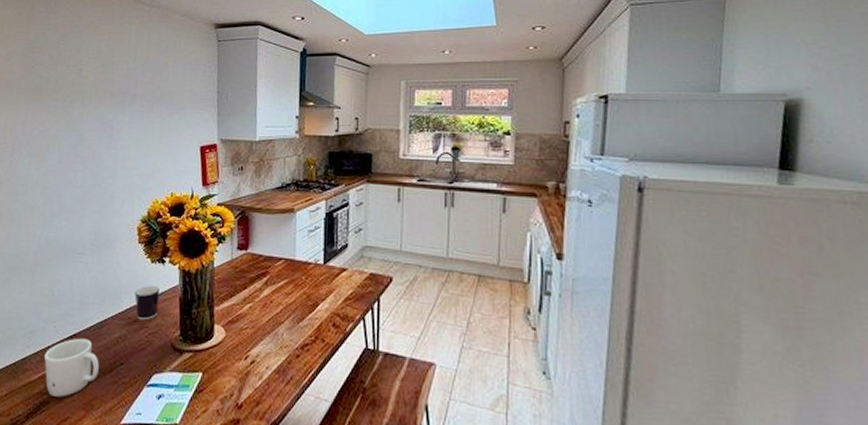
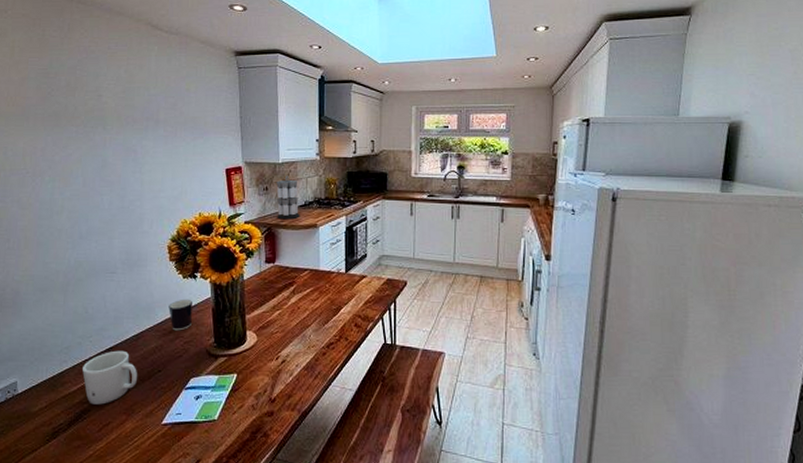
spice rack: none [251,154,276,203] -> present [276,175,300,220]

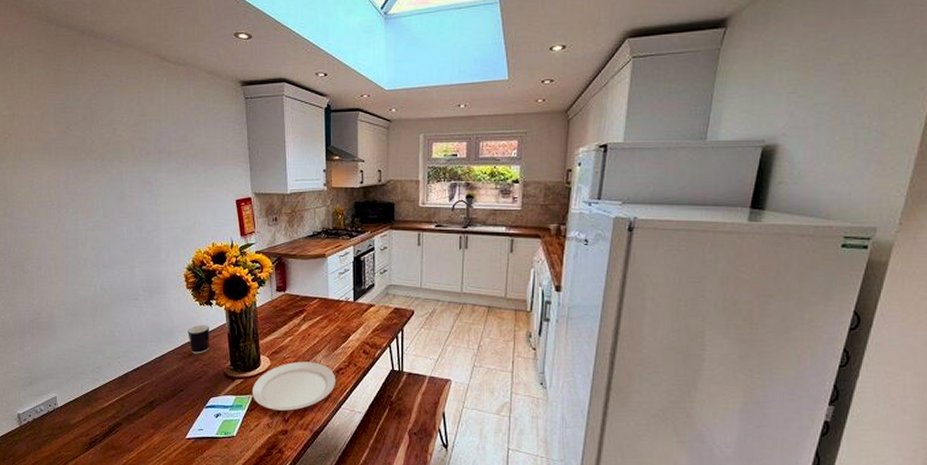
mug: present [82,350,138,405] -> none [113,371,163,419]
plate: none [236,336,327,390] -> present [251,361,336,411]
spice rack: present [276,175,300,220] -> none [285,206,309,250]

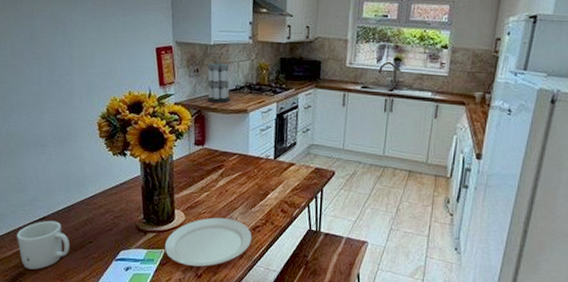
mug: none [113,371,163,419] -> present [17,220,70,270]
mug: present [188,324,210,354] -> none [99,175,123,206]
spice rack: none [285,206,309,250] -> present [207,58,231,104]

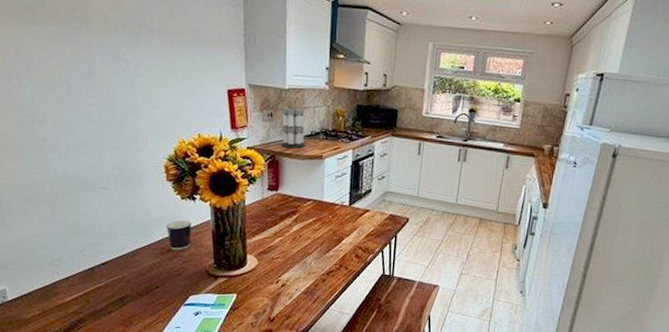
mug: present [17,220,70,270] -> none [76,265,136,316]
mug: none [99,175,123,206] -> present [166,219,192,251]
plate: present [164,217,253,267] -> none [235,262,326,311]

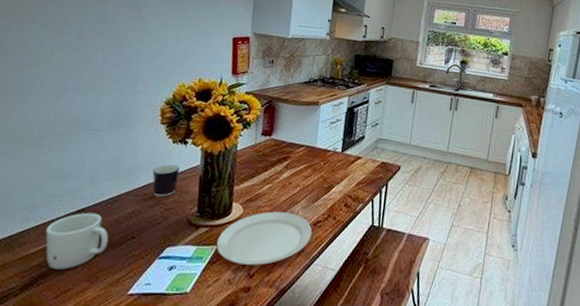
mug: none [76,265,136,316] -> present [45,212,109,270]
plate: none [235,262,326,311] -> present [216,211,313,266]
spice rack: present [281,102,306,149] -> none [279,51,305,95]

